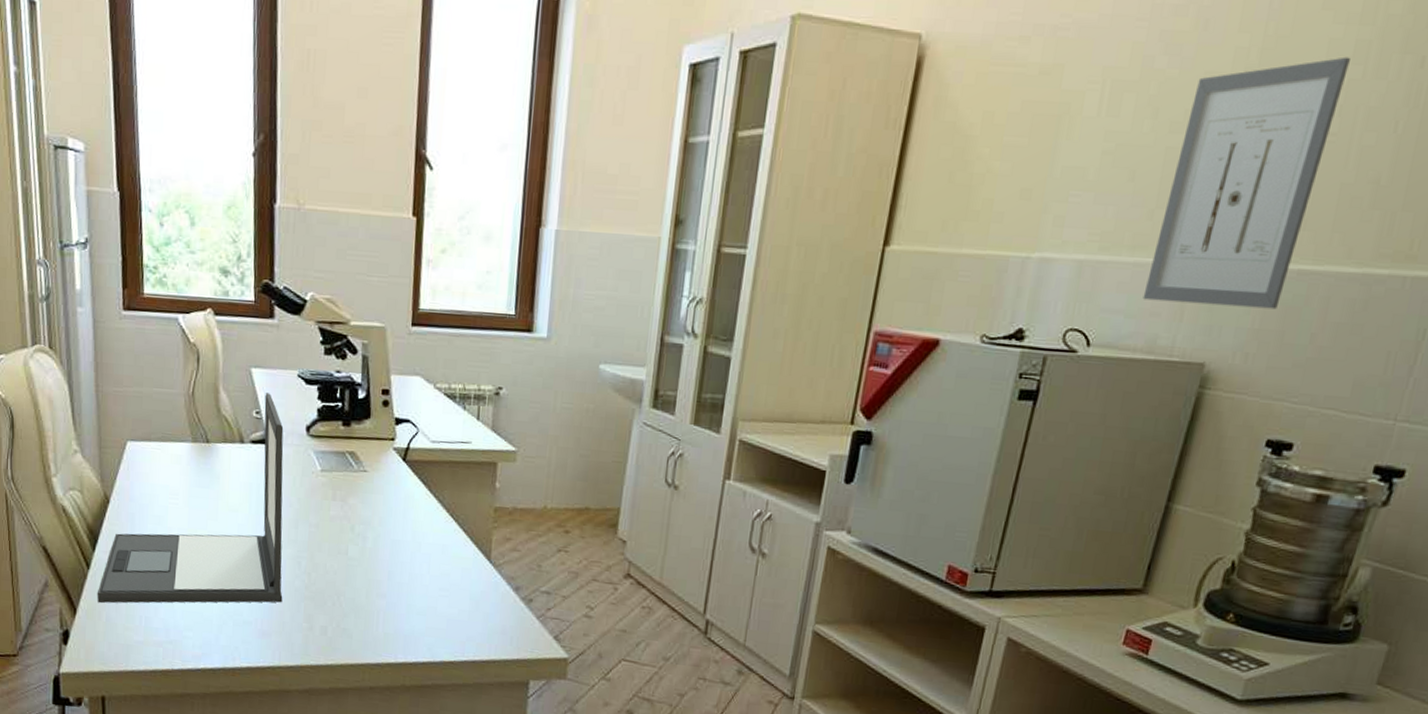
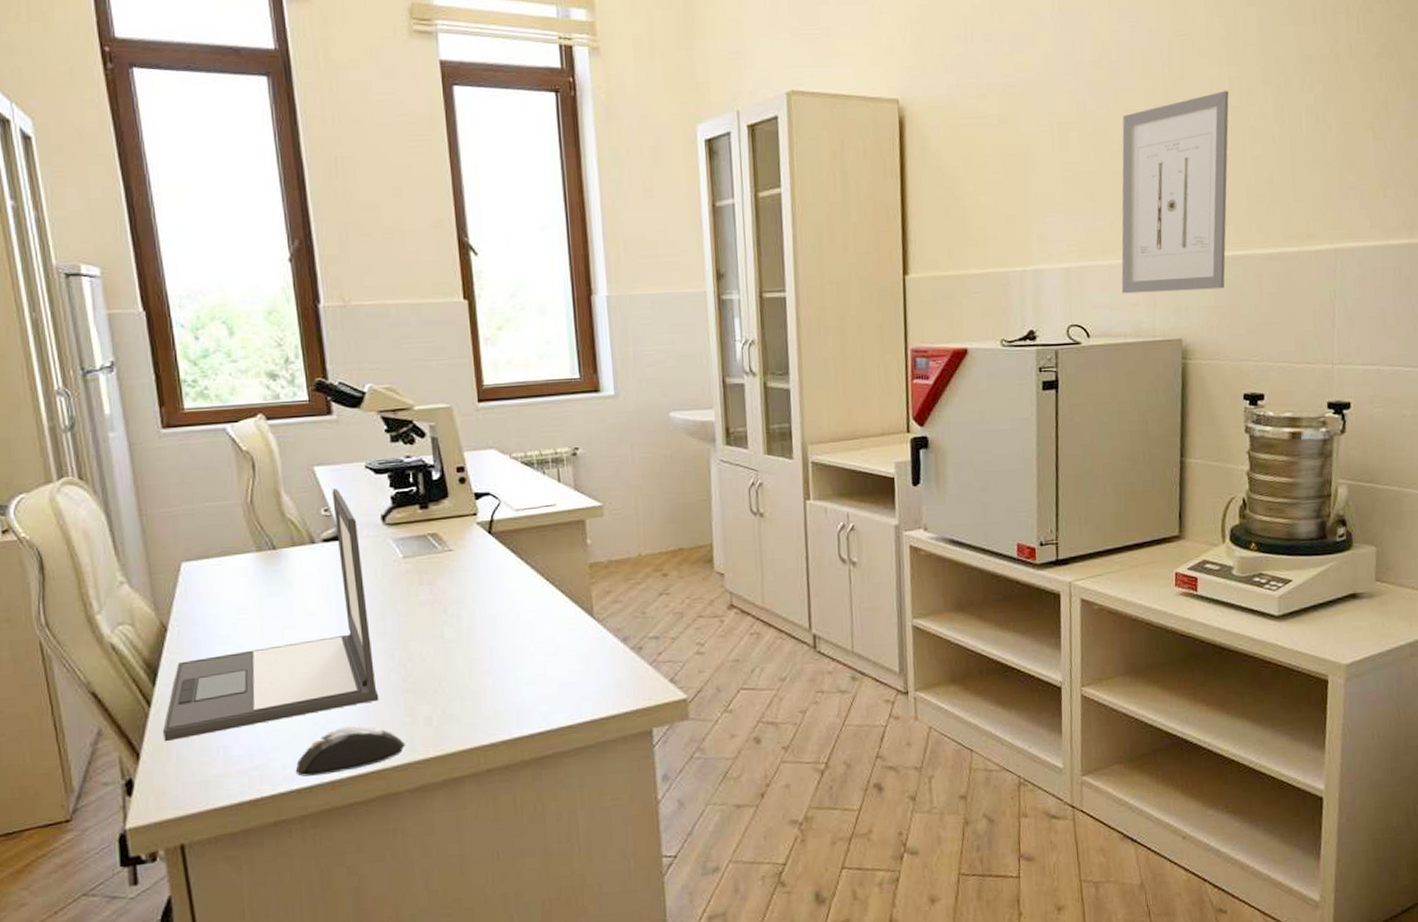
mouse: none [203,621,301,662] -> present [295,726,406,777]

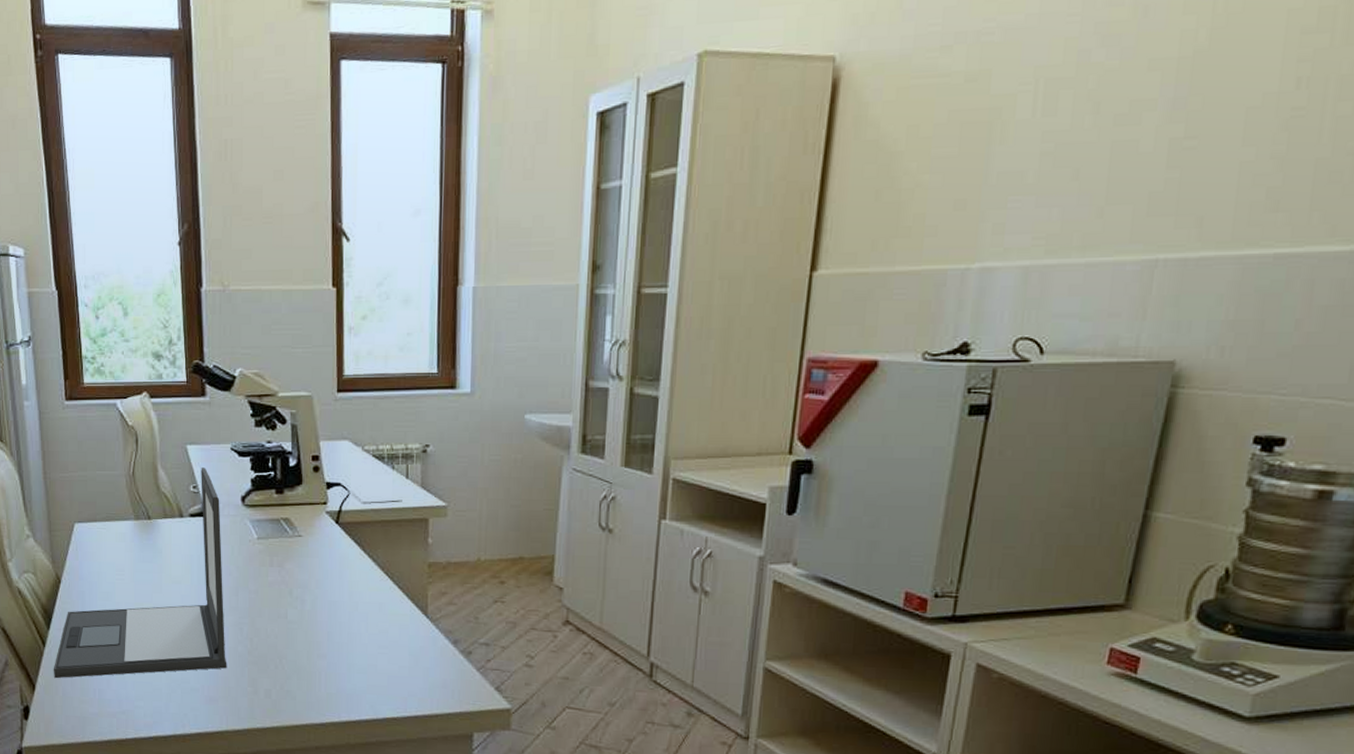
mouse: present [295,726,406,777] -> none [154,688,247,728]
wall art: present [1121,90,1229,294] -> none [1099,26,1314,301]

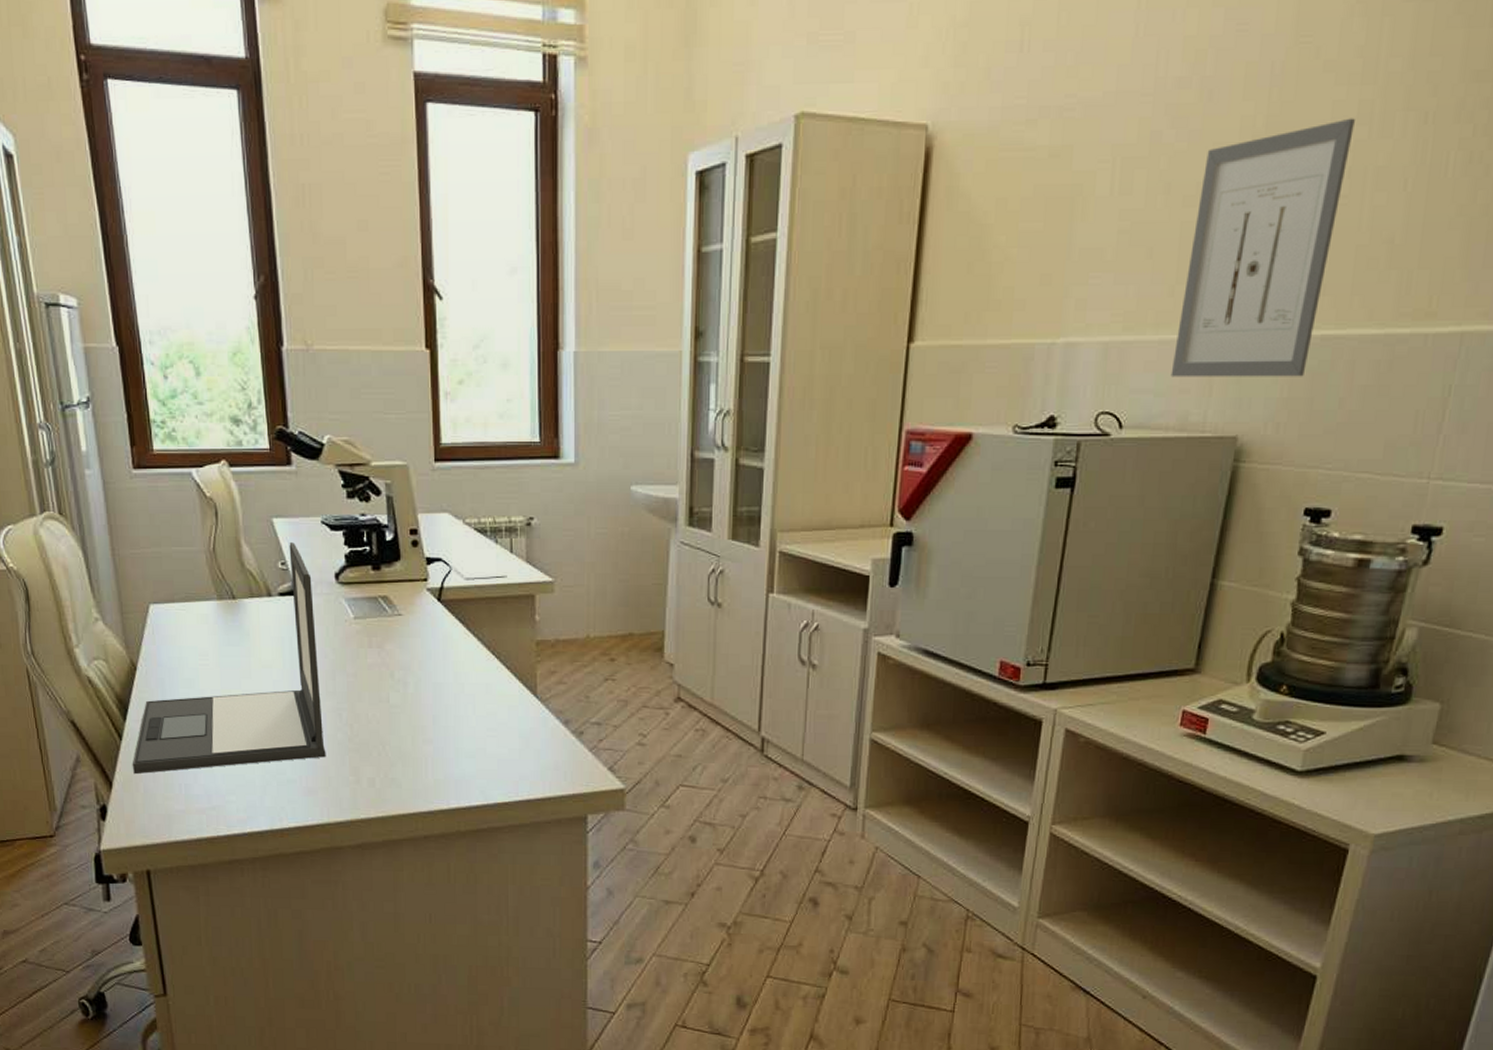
wall art: none [1099,26,1314,301] -> present [1170,118,1355,377]

